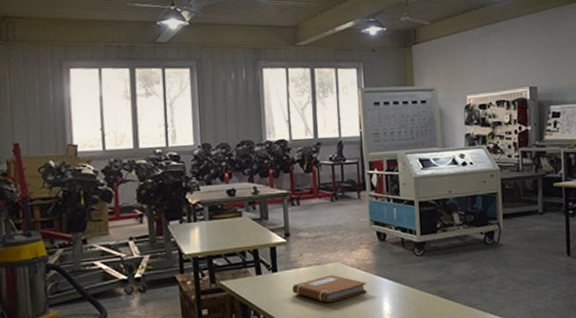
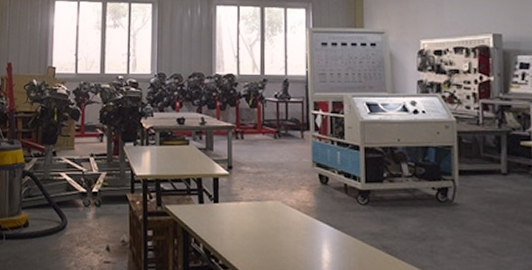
notebook: present [292,274,367,303] -> none [232,212,306,242]

